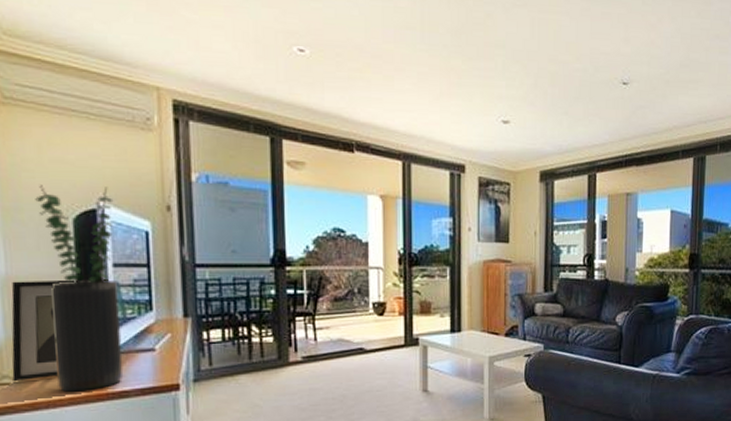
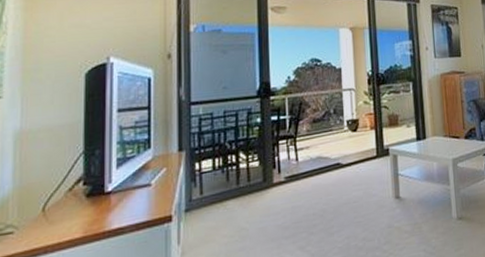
picture frame: present [11,279,109,382] -> none [15,124,113,231]
vase: present [35,185,124,393] -> none [53,43,122,236]

